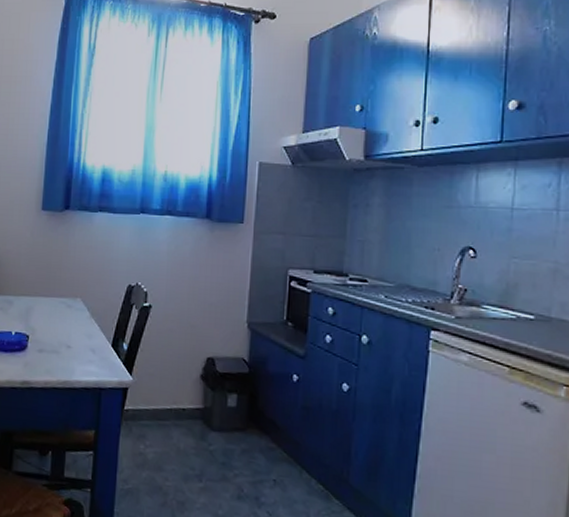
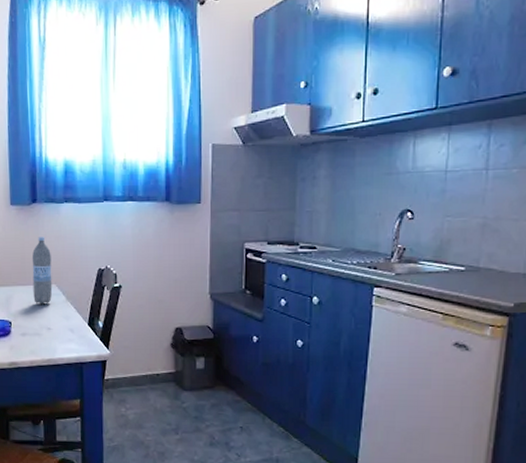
water bottle: none [55,246,79,320] -> present [31,237,53,305]

